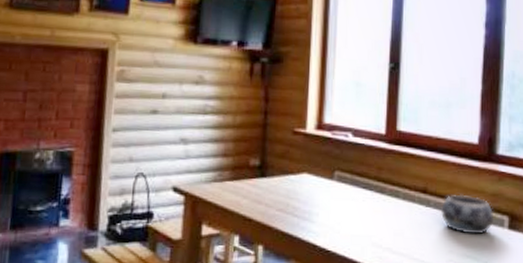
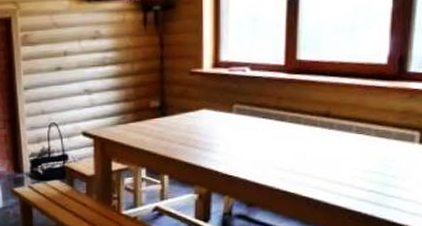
decorative bowl: present [441,194,493,235] -> none [345,114,403,152]

